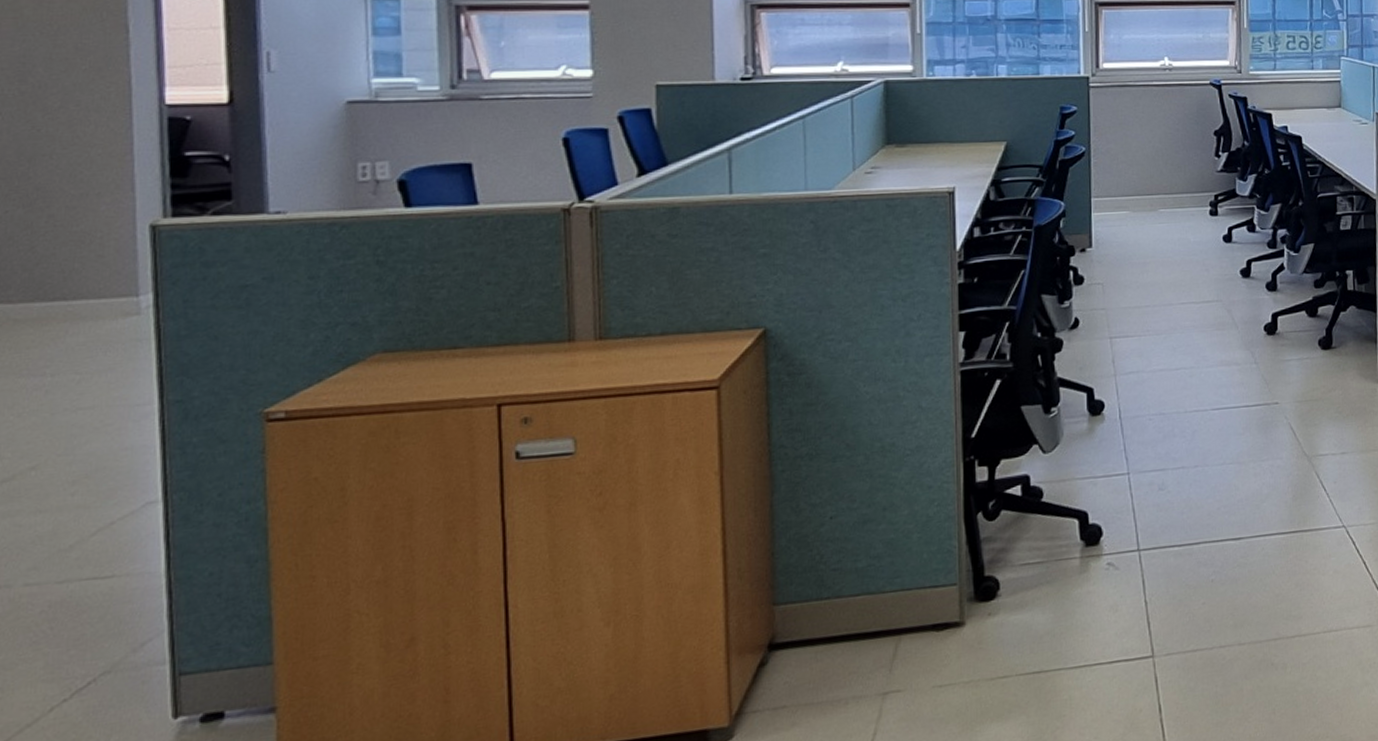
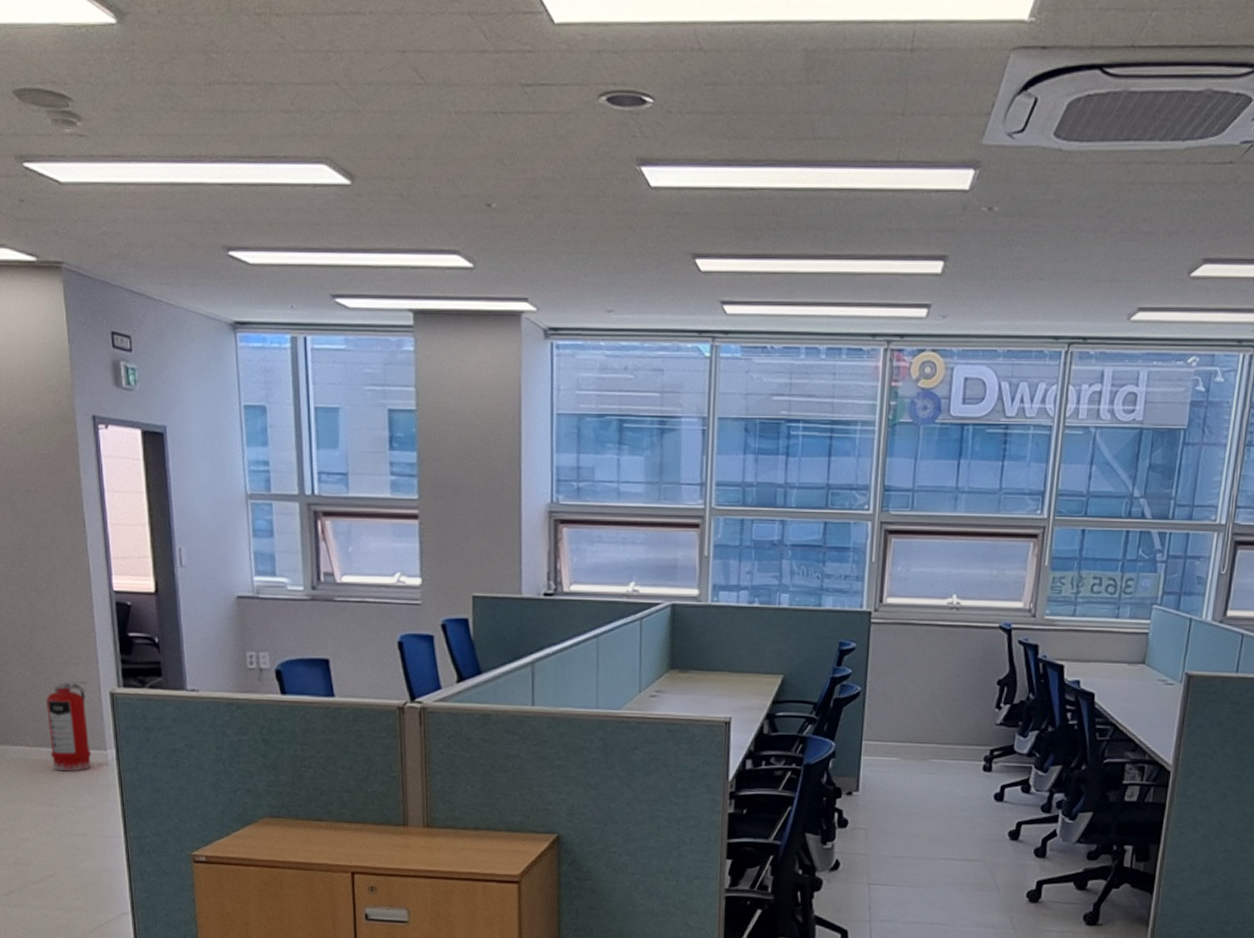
fire extinguisher: none [46,213,115,330] -> present [47,680,92,772]

